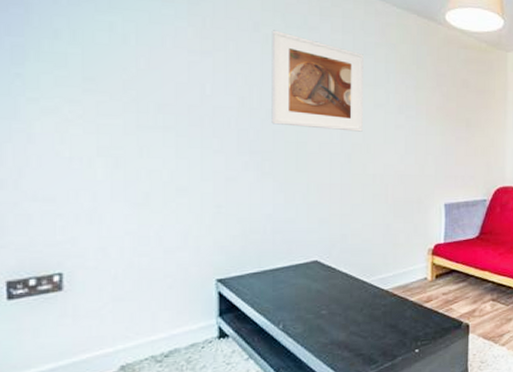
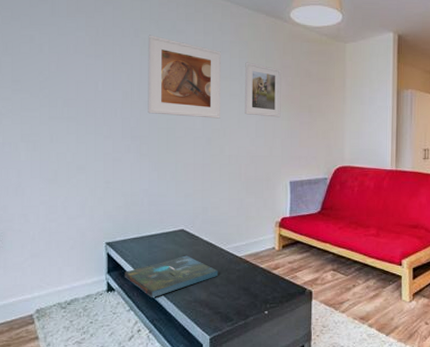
board game: none [242,291,361,343] -> present [125,255,219,298]
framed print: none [392,68,435,132] -> present [245,62,282,118]

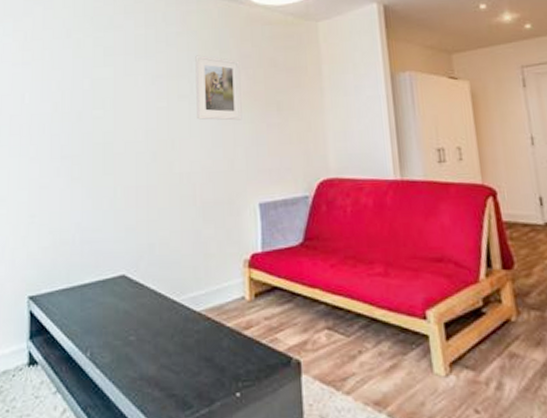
board game: present [125,255,219,298] -> none [50,311,171,375]
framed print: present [148,35,221,119] -> none [81,34,167,128]

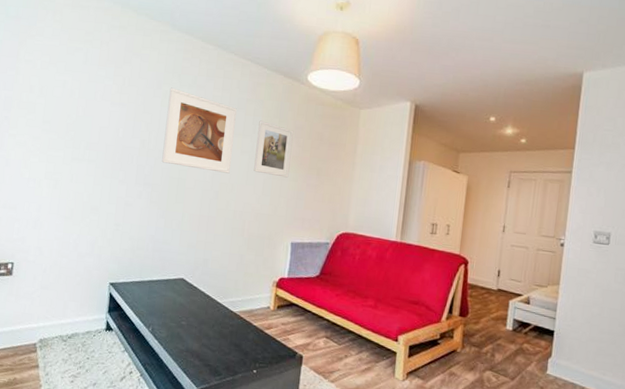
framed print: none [81,34,167,128] -> present [162,87,237,174]

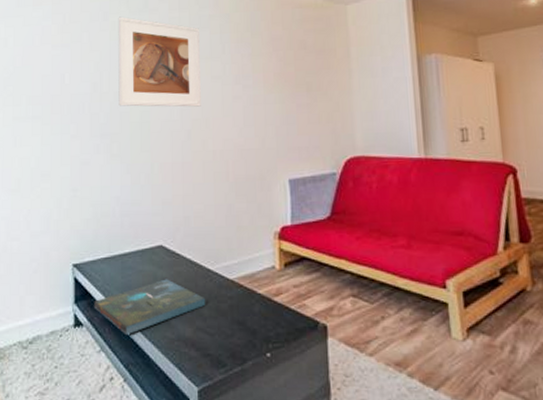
board game: none [123,304,213,343] -> present [94,279,206,336]
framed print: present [254,120,294,178] -> none [228,37,273,101]

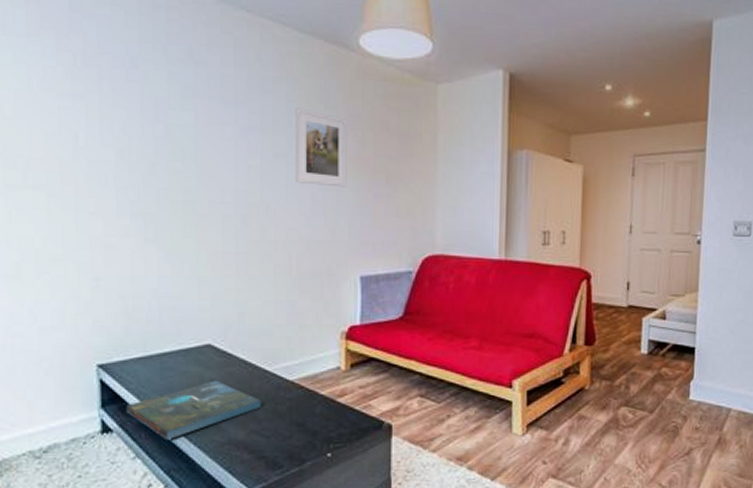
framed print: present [118,16,201,107] -> none [152,65,261,188]
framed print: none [228,37,273,101] -> present [295,108,347,187]

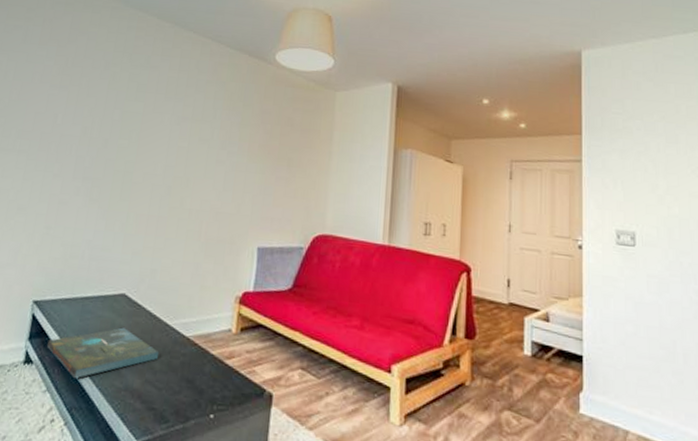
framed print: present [295,108,347,187] -> none [213,104,260,170]

